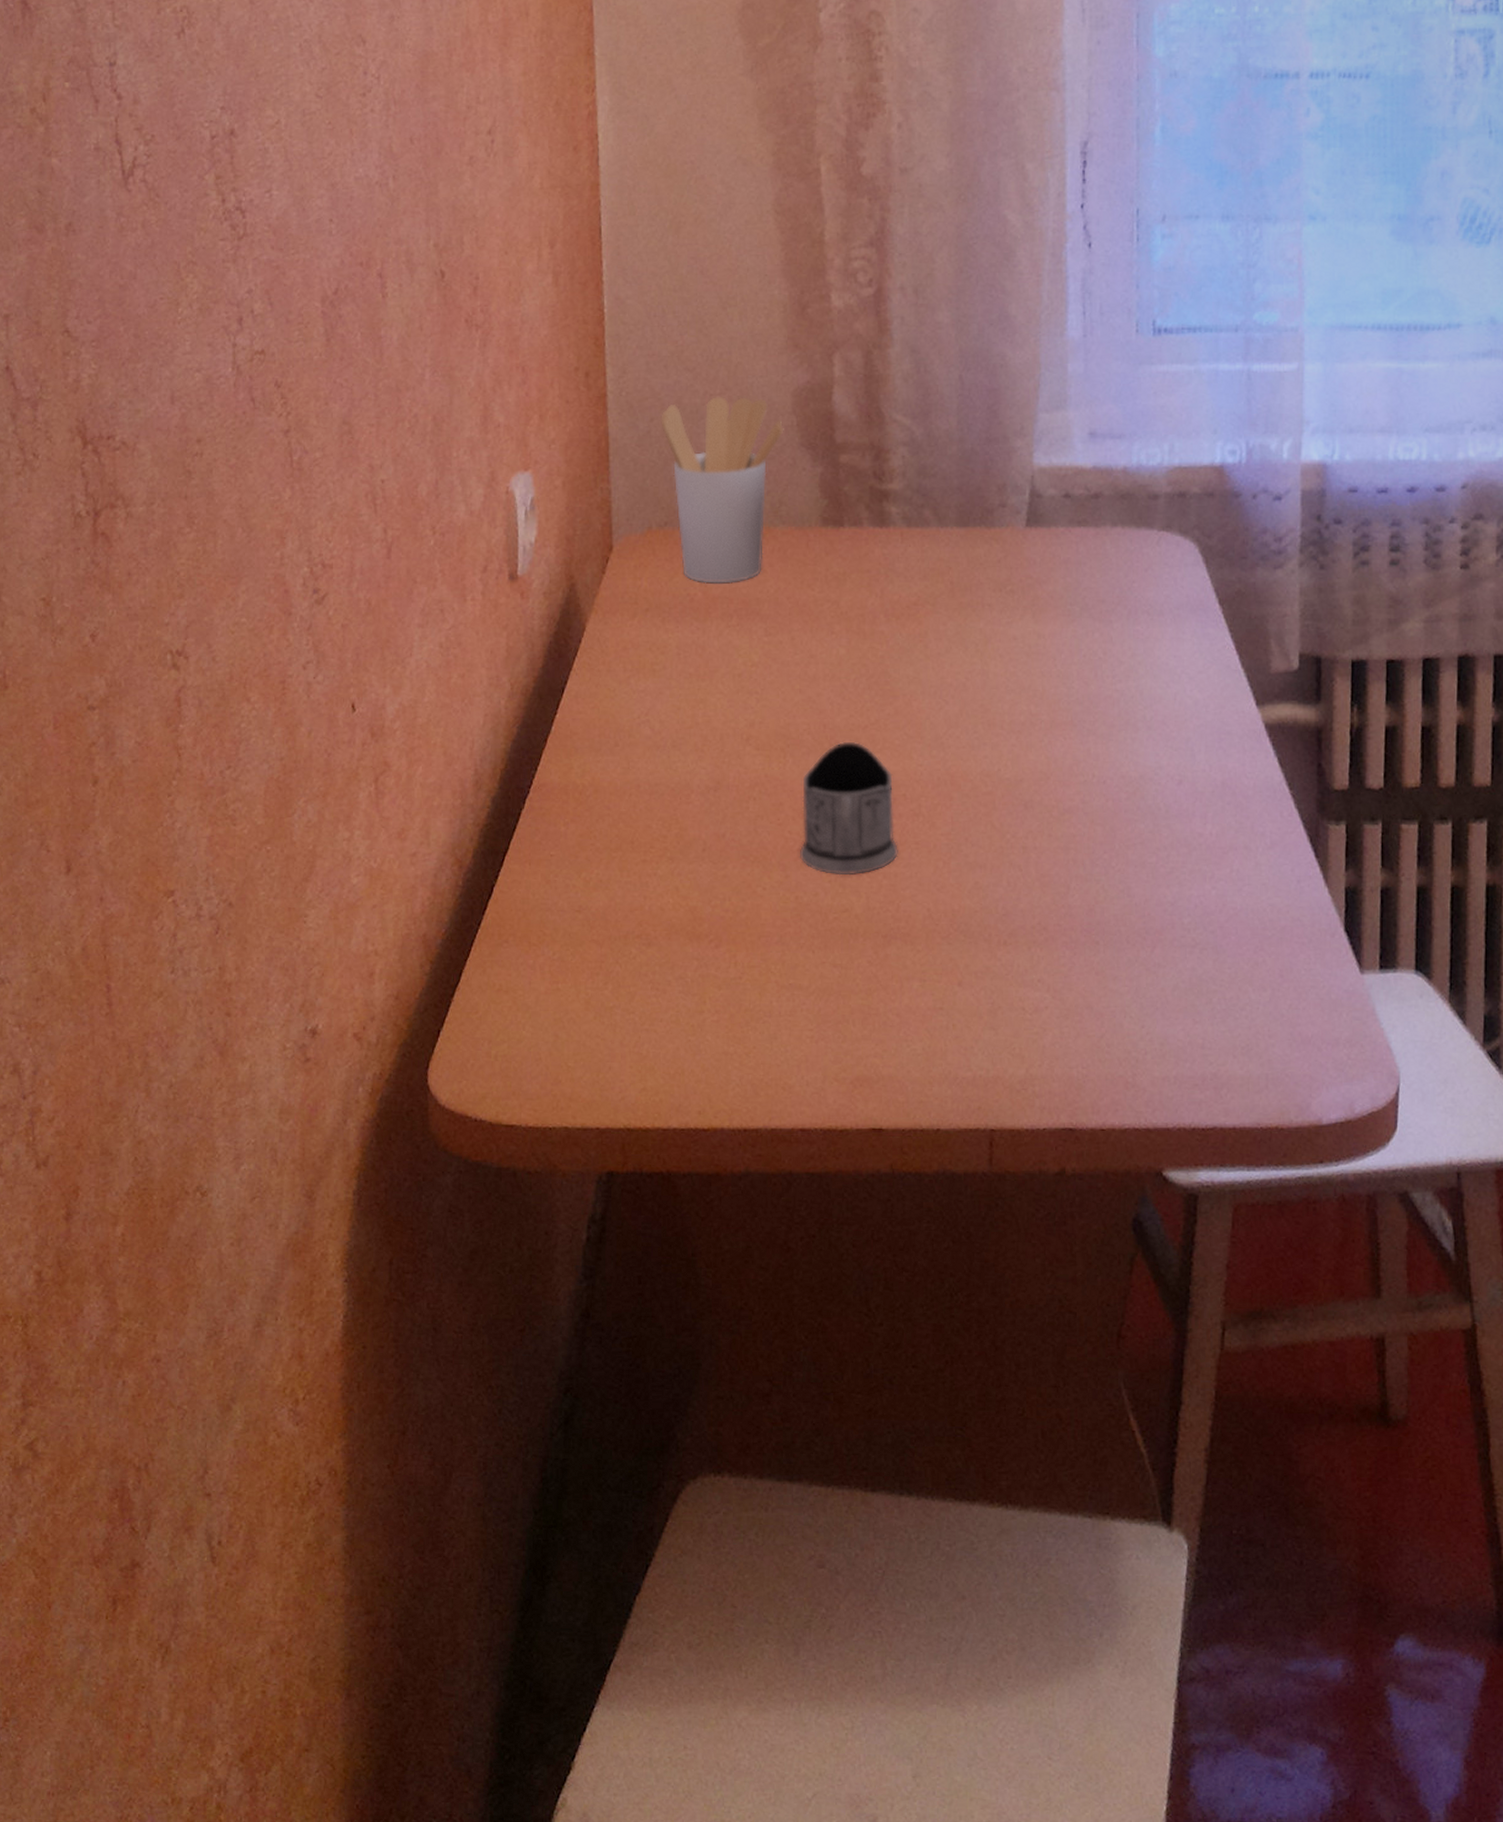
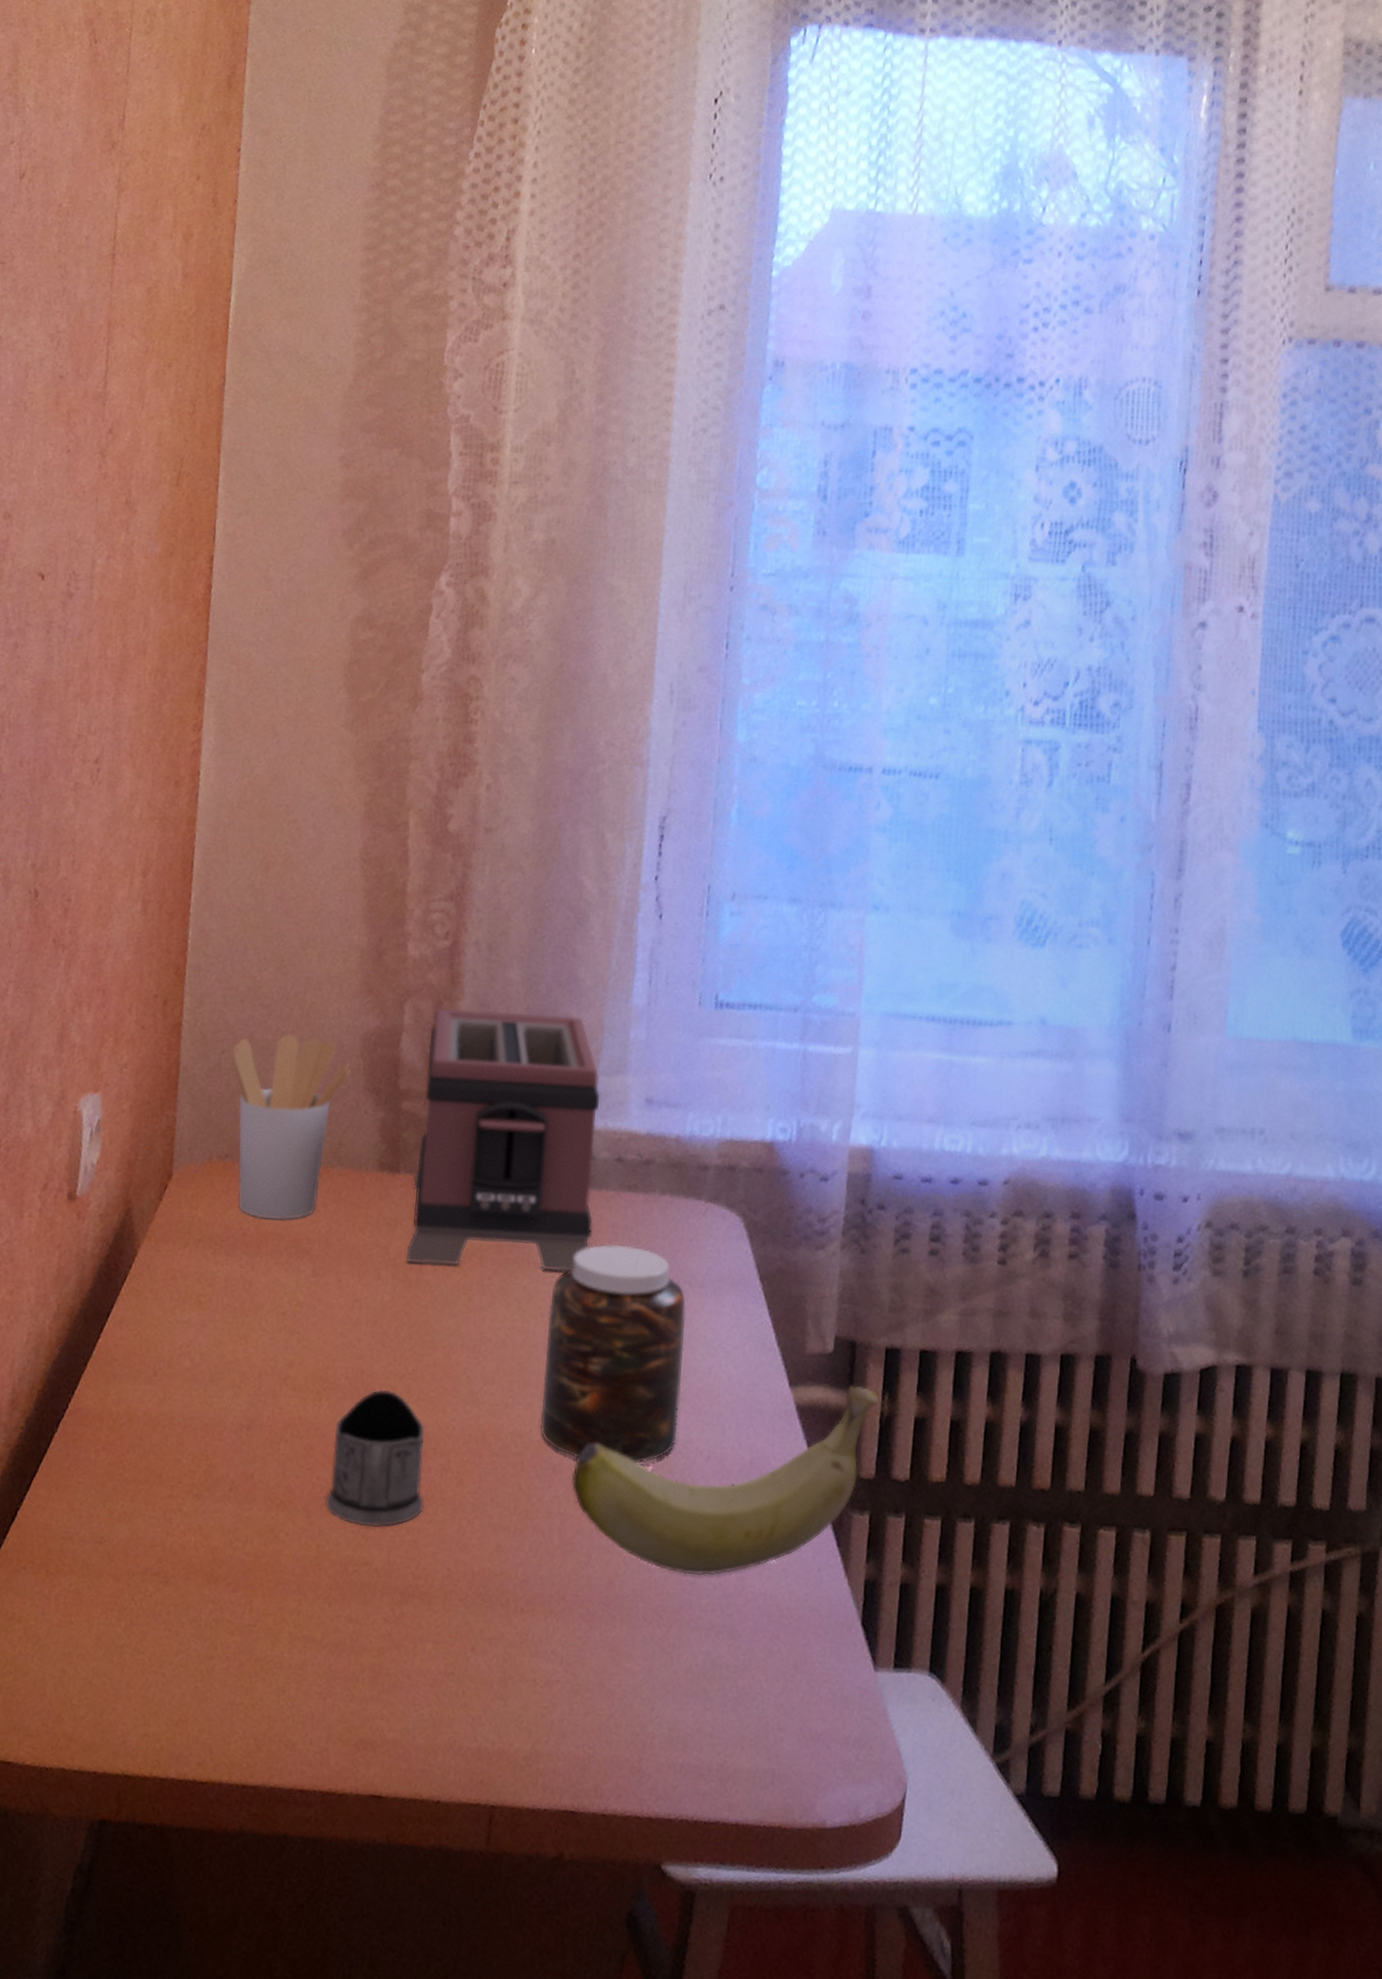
toaster: none [858,355,1046,615] -> present [407,1008,601,1272]
jar: none [1007,580,1148,792] -> present [540,1244,686,1463]
banana: none [1044,699,1349,896] -> present [571,1385,880,1576]

